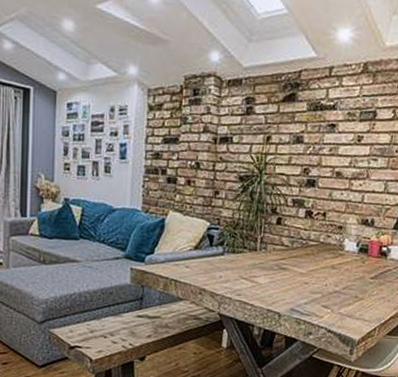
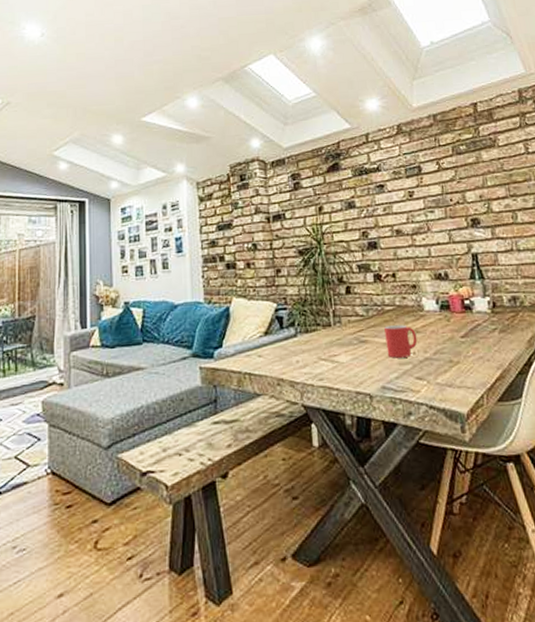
mug: none [302,258,332,288] -> present [384,324,418,358]

